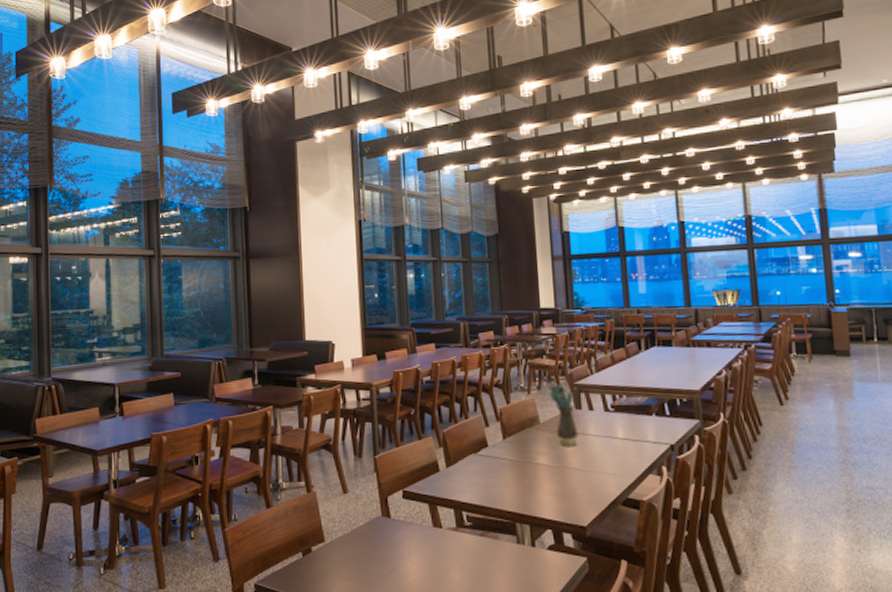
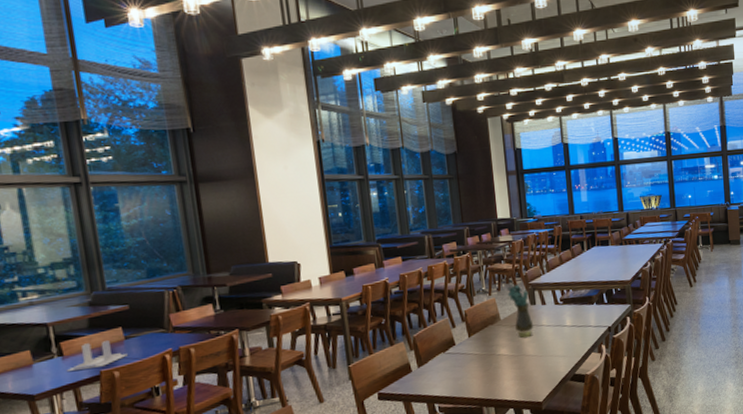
napkin holder: none [124,405,175,432] -> present [66,341,128,372]

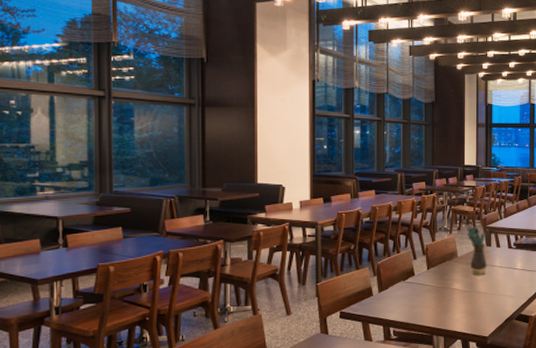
napkin holder: present [66,341,128,372] -> none [68,238,123,263]

